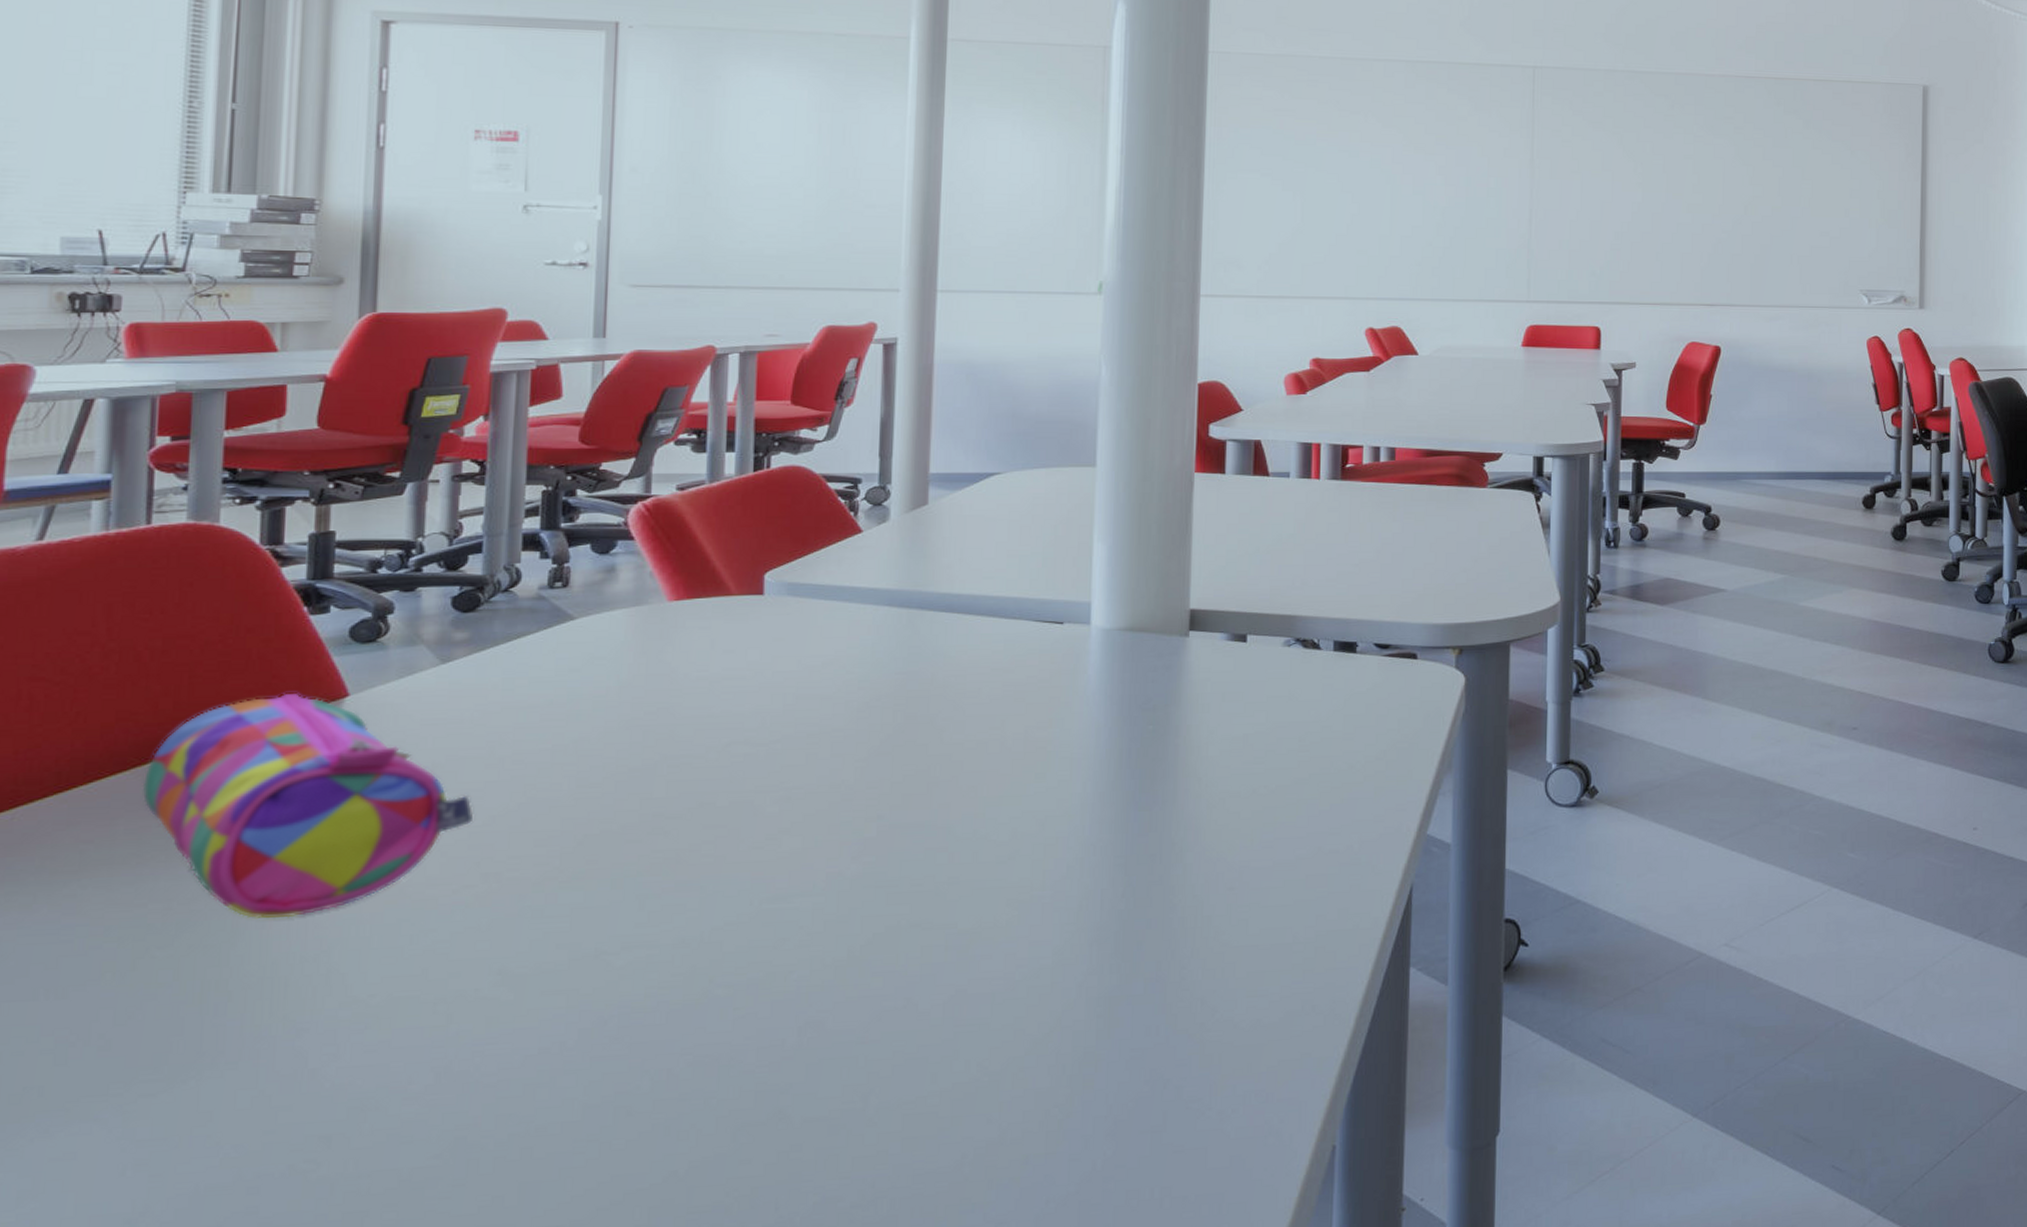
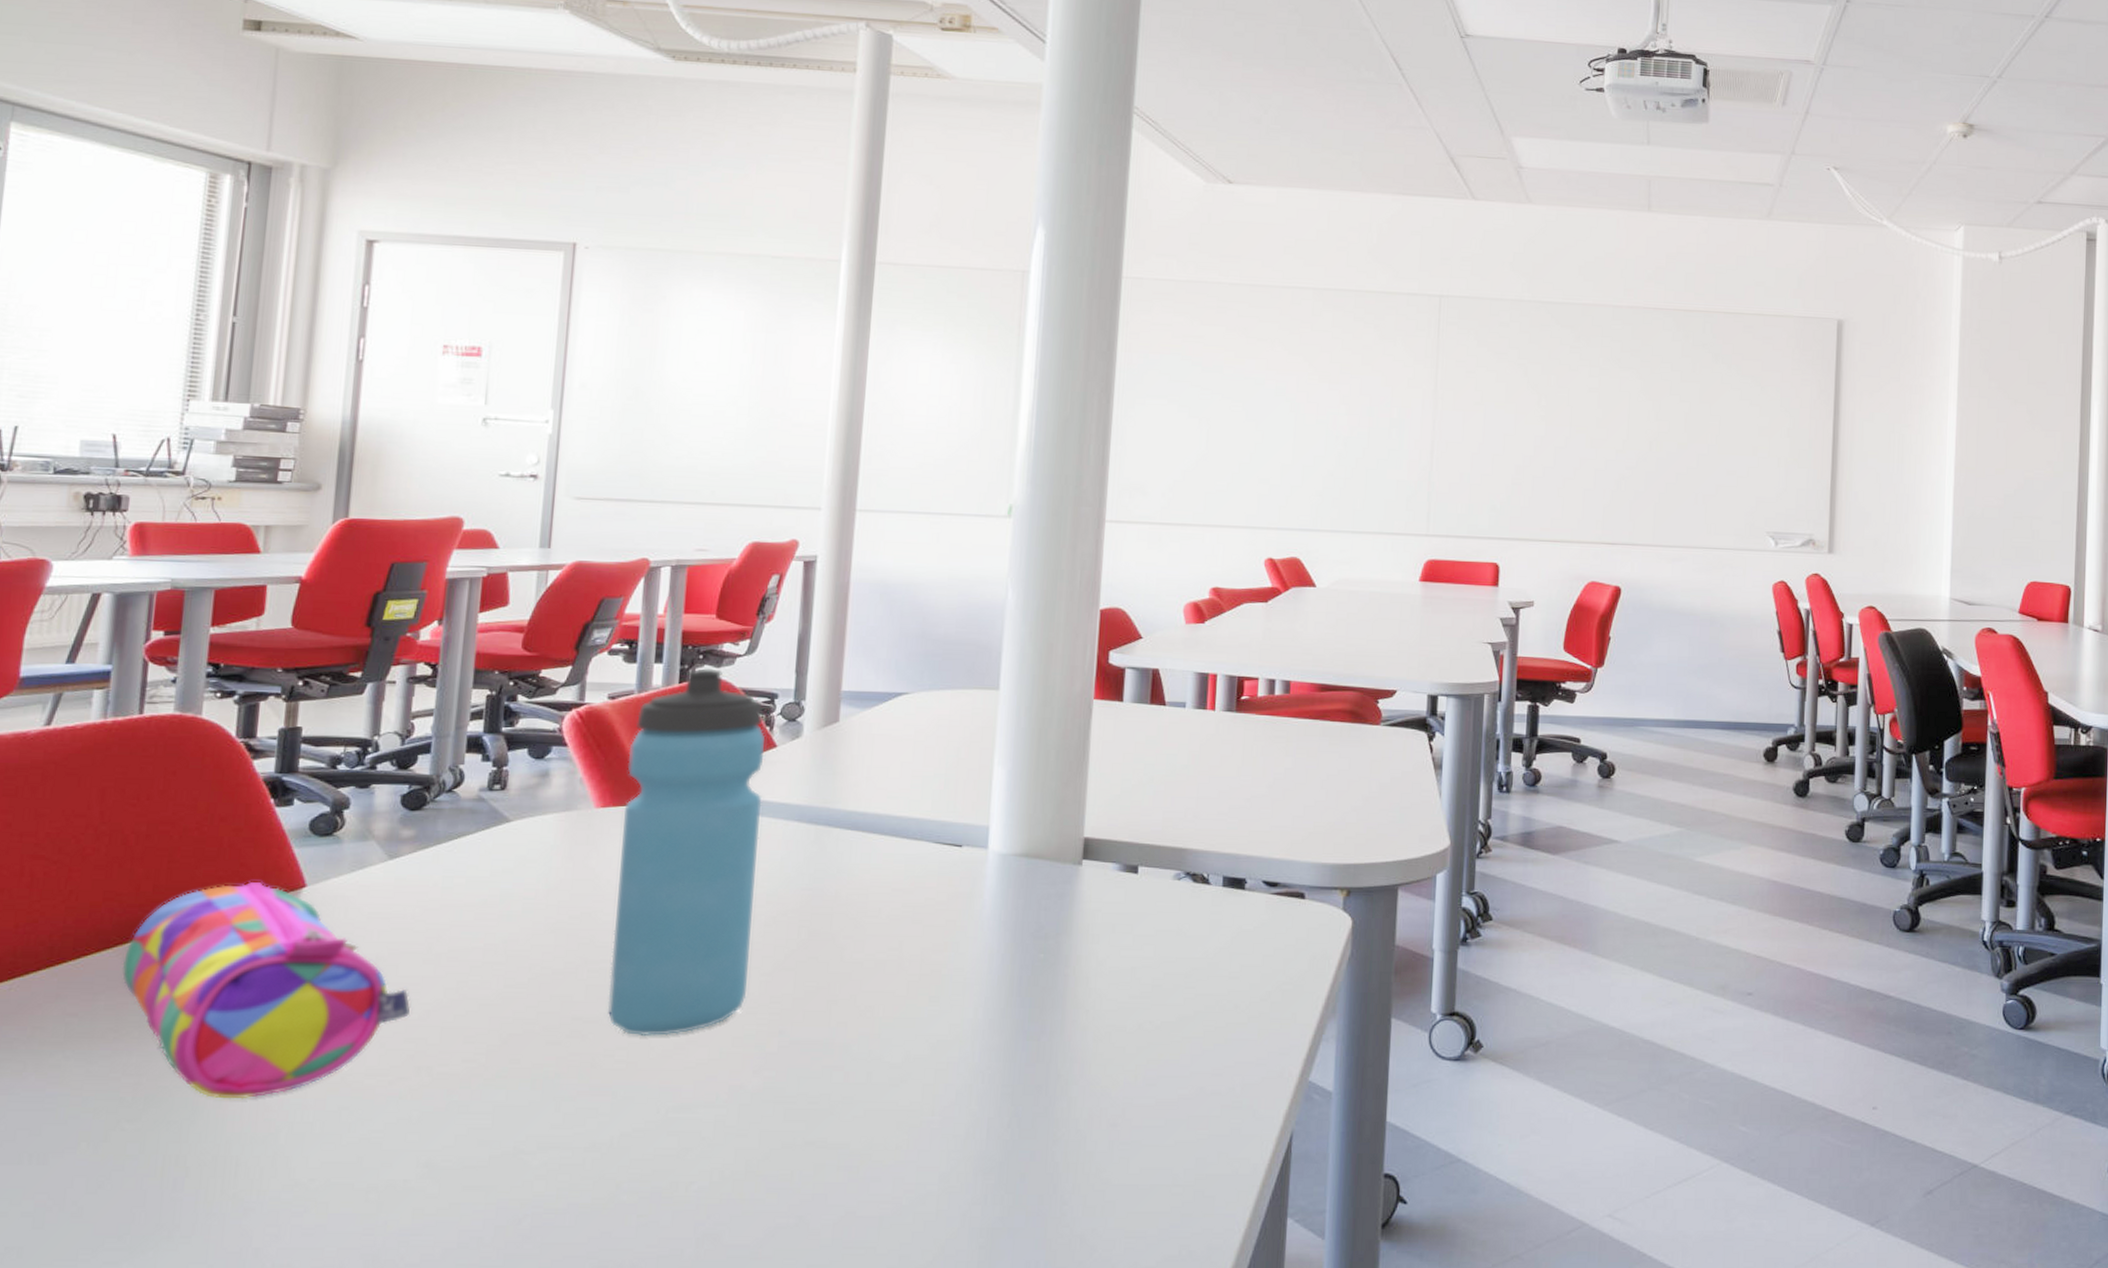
water bottle: none [692,455,850,830] -> present [608,668,766,1037]

